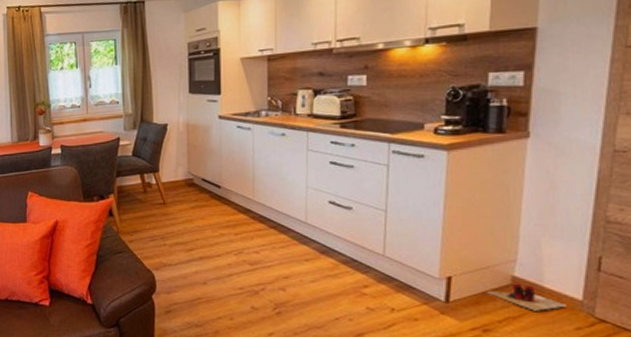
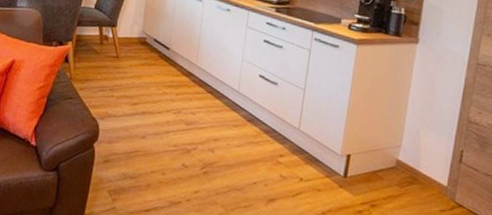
slippers: present [486,283,566,311] -> none [376,166,435,193]

